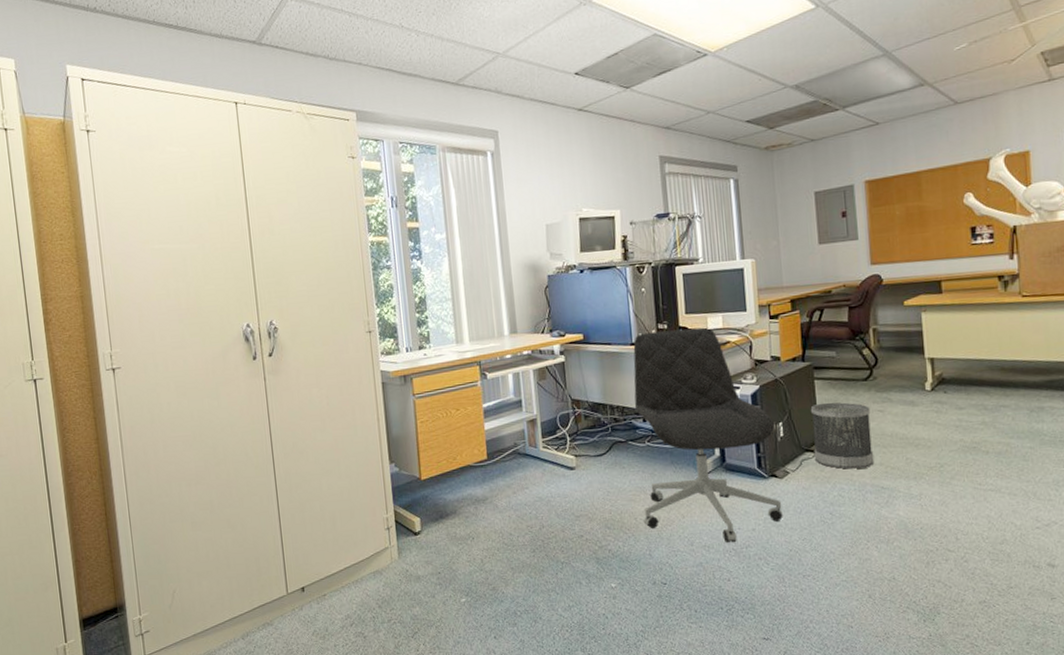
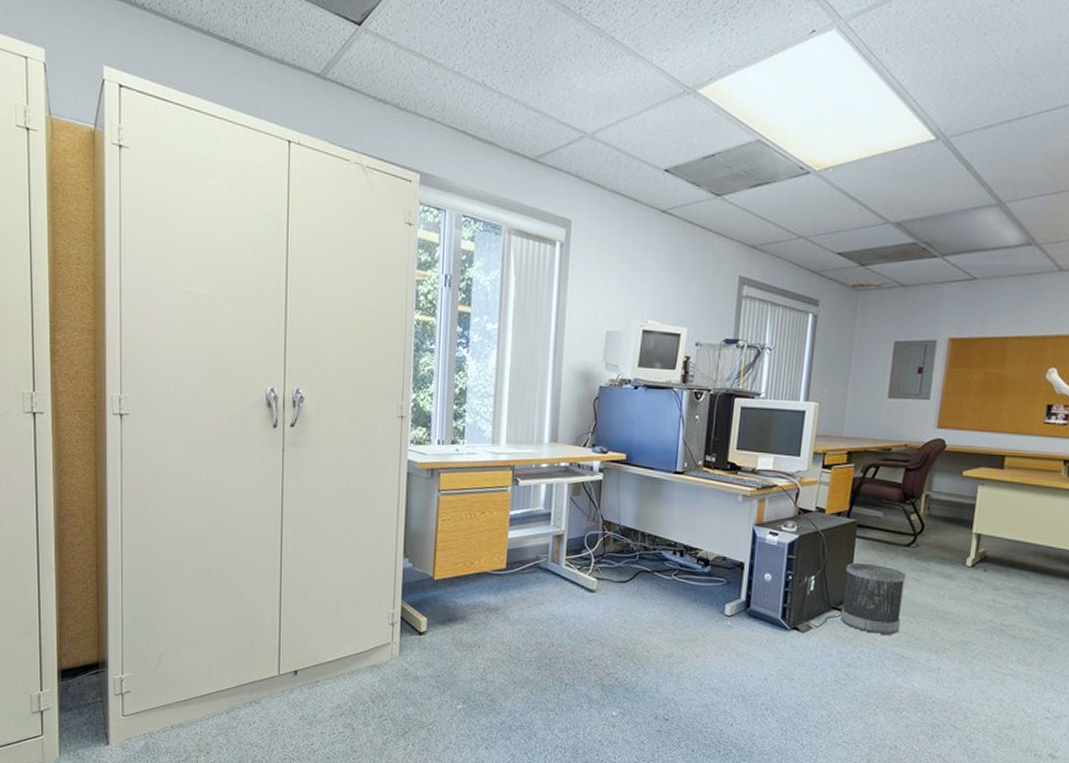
office chair: present [633,327,784,544] -> none [655,462,806,690]

